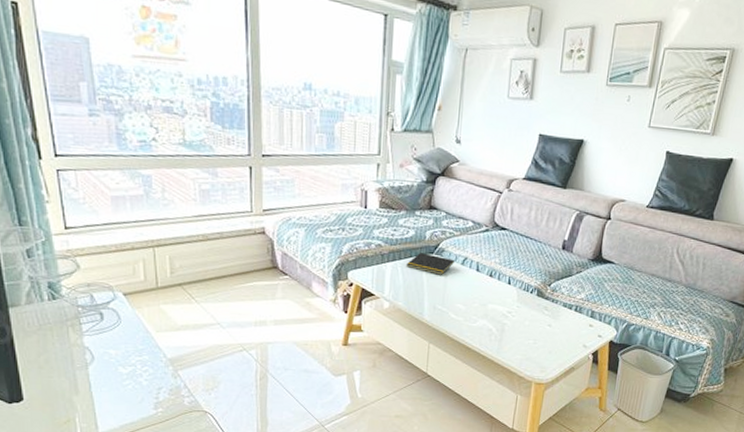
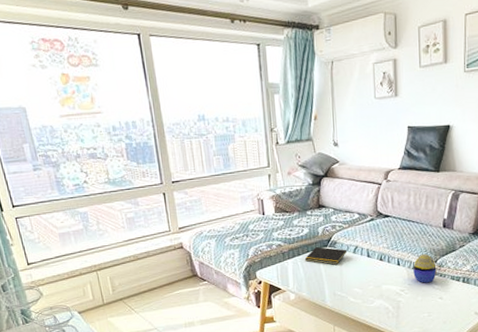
decorative egg: none [523,275,550,308] -> present [413,253,437,283]

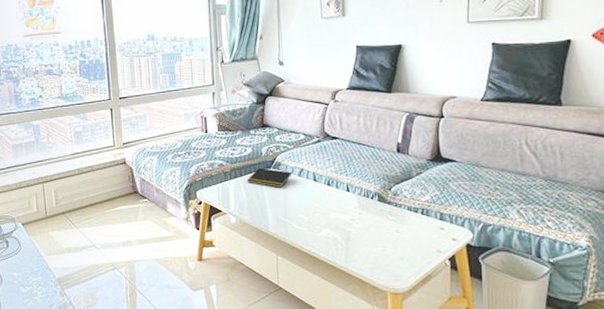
decorative egg: present [413,253,437,283] -> none [364,180,391,213]

